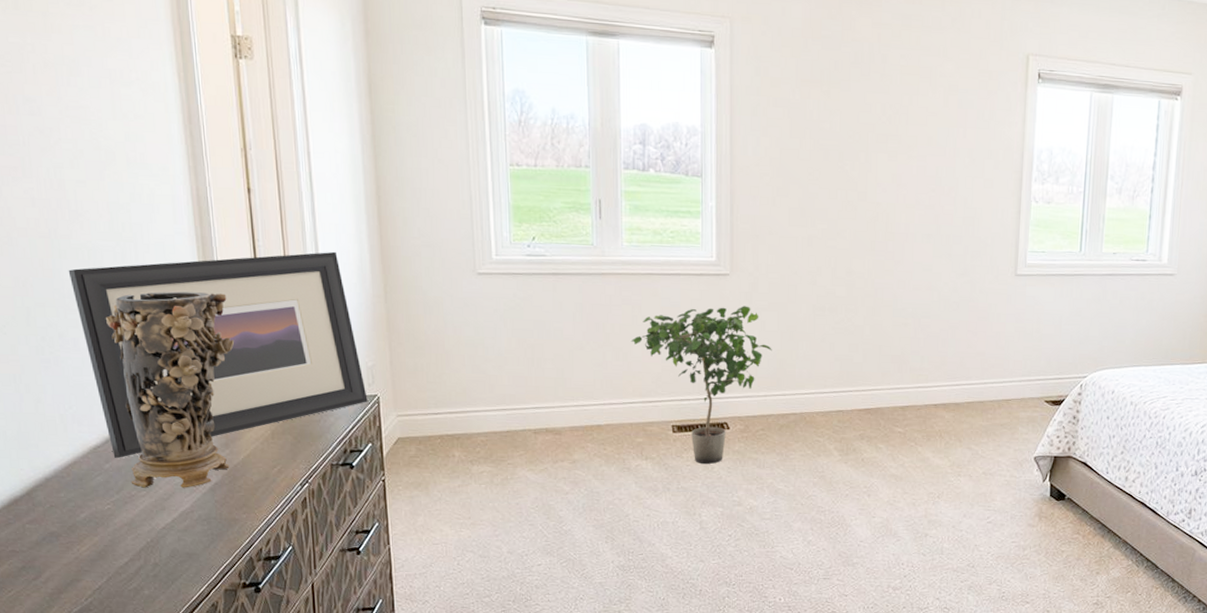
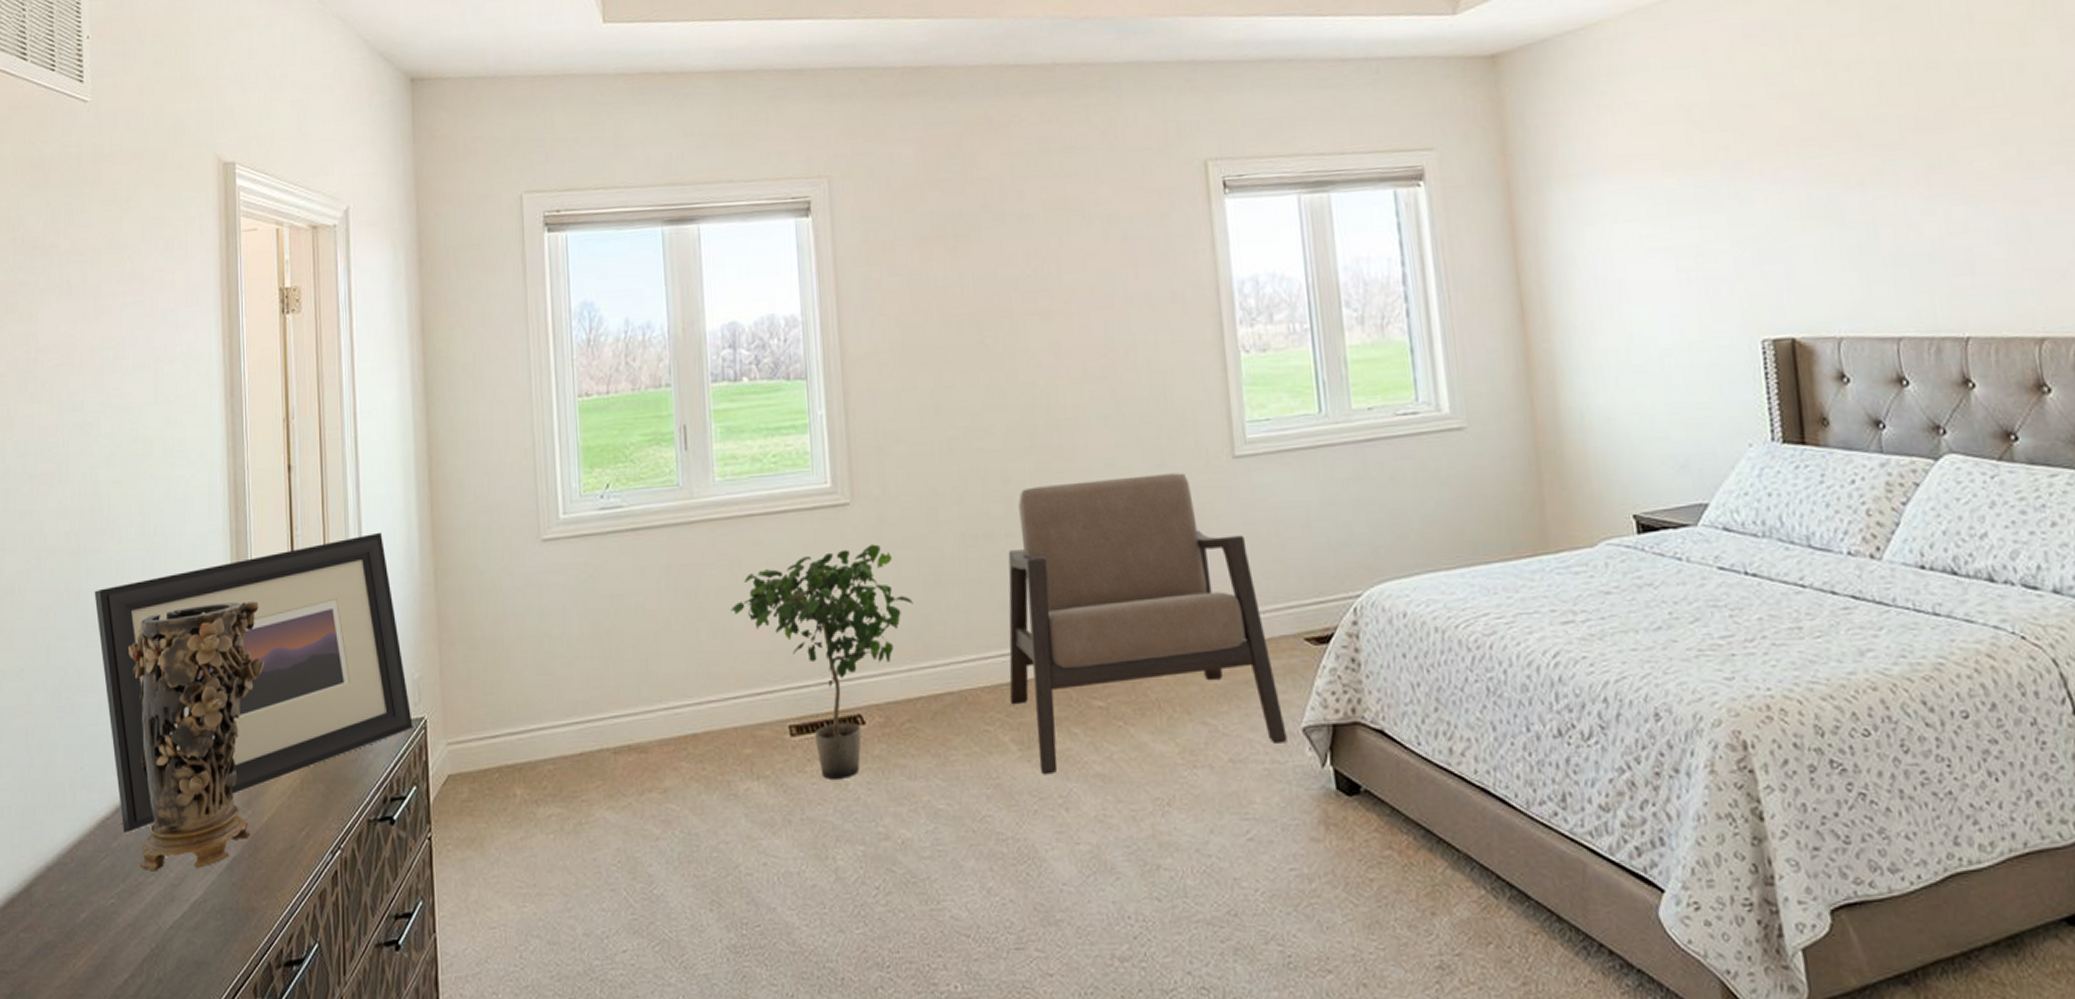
armchair: none [836,278,1023,472] -> present [1008,473,1287,773]

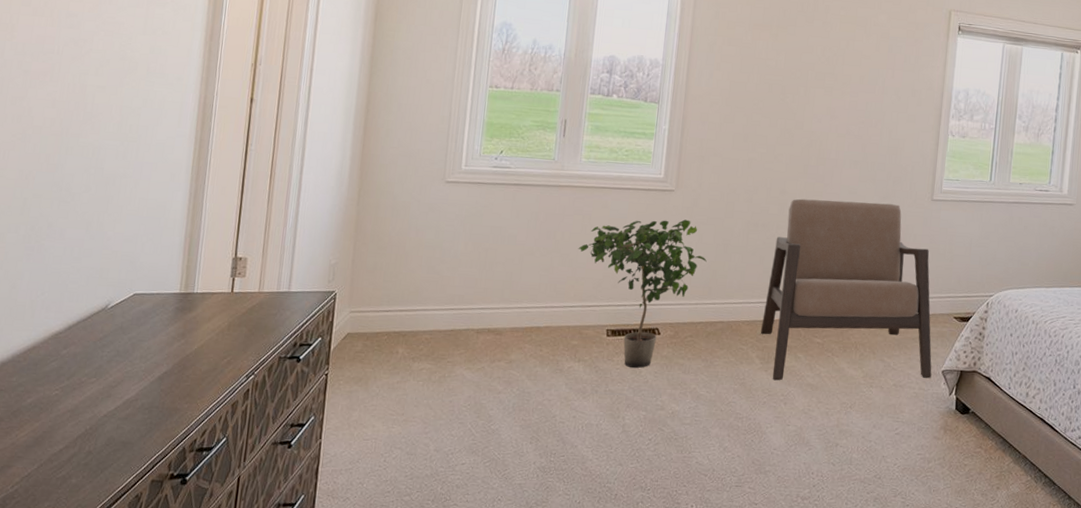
picture frame: present [94,532,413,832] -> none [70,157,326,345]
decorative vase: present [129,601,265,872] -> none [83,188,212,376]

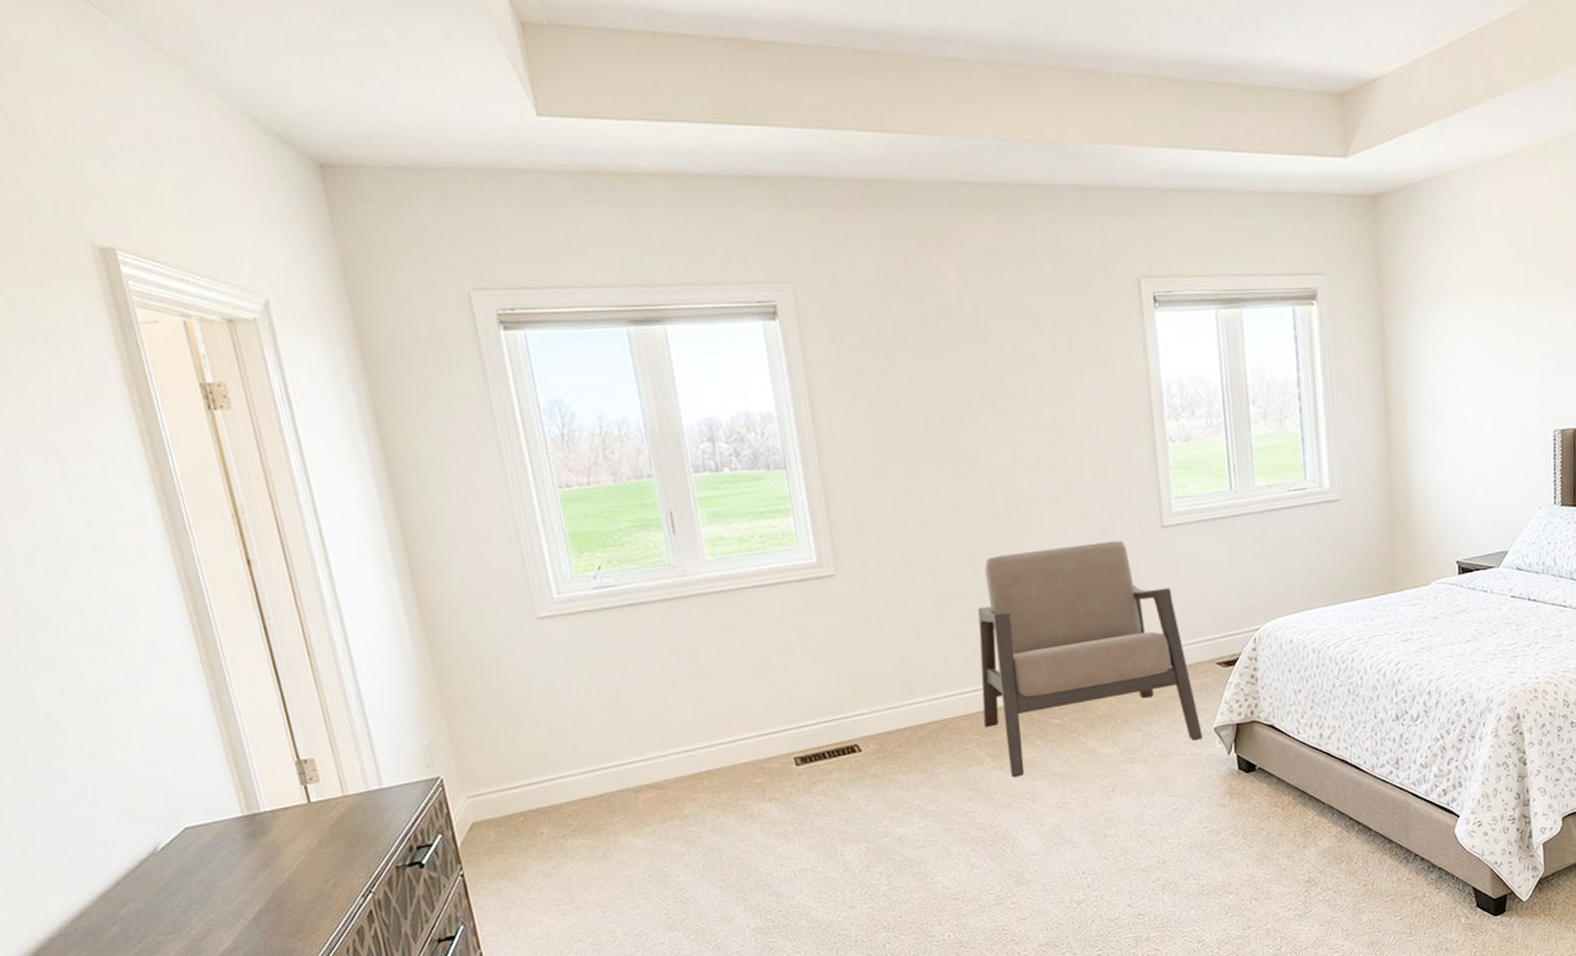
potted plant: present [578,219,707,368] -> none [731,608,898,796]

